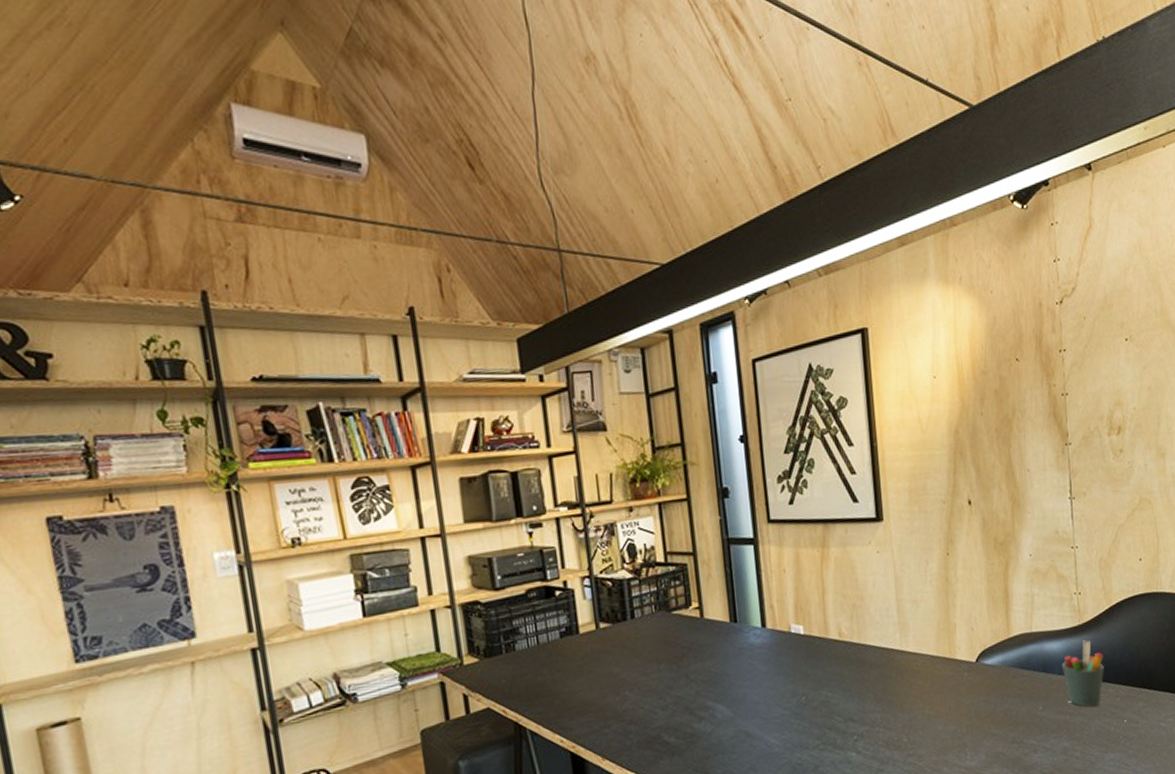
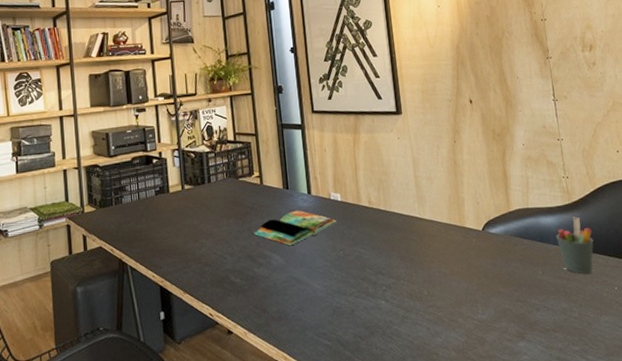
book: none [692,648,798,694] -> present [254,210,337,246]

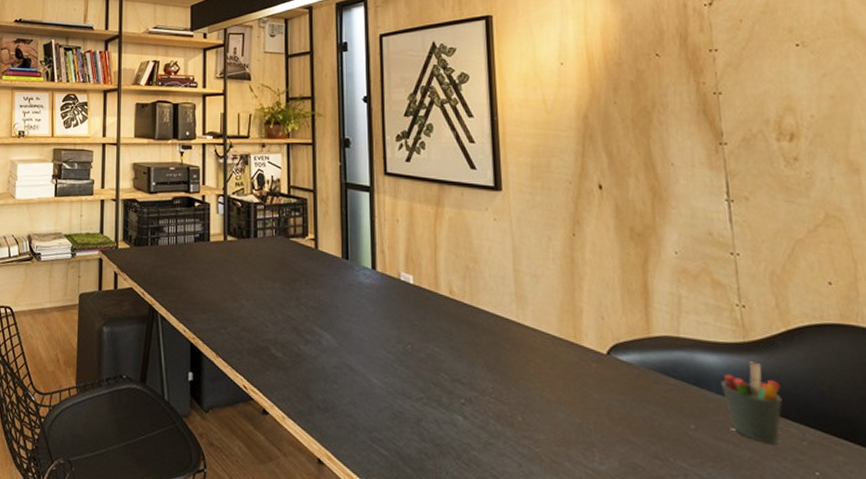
book: present [254,210,337,246] -> none [303,285,406,327]

